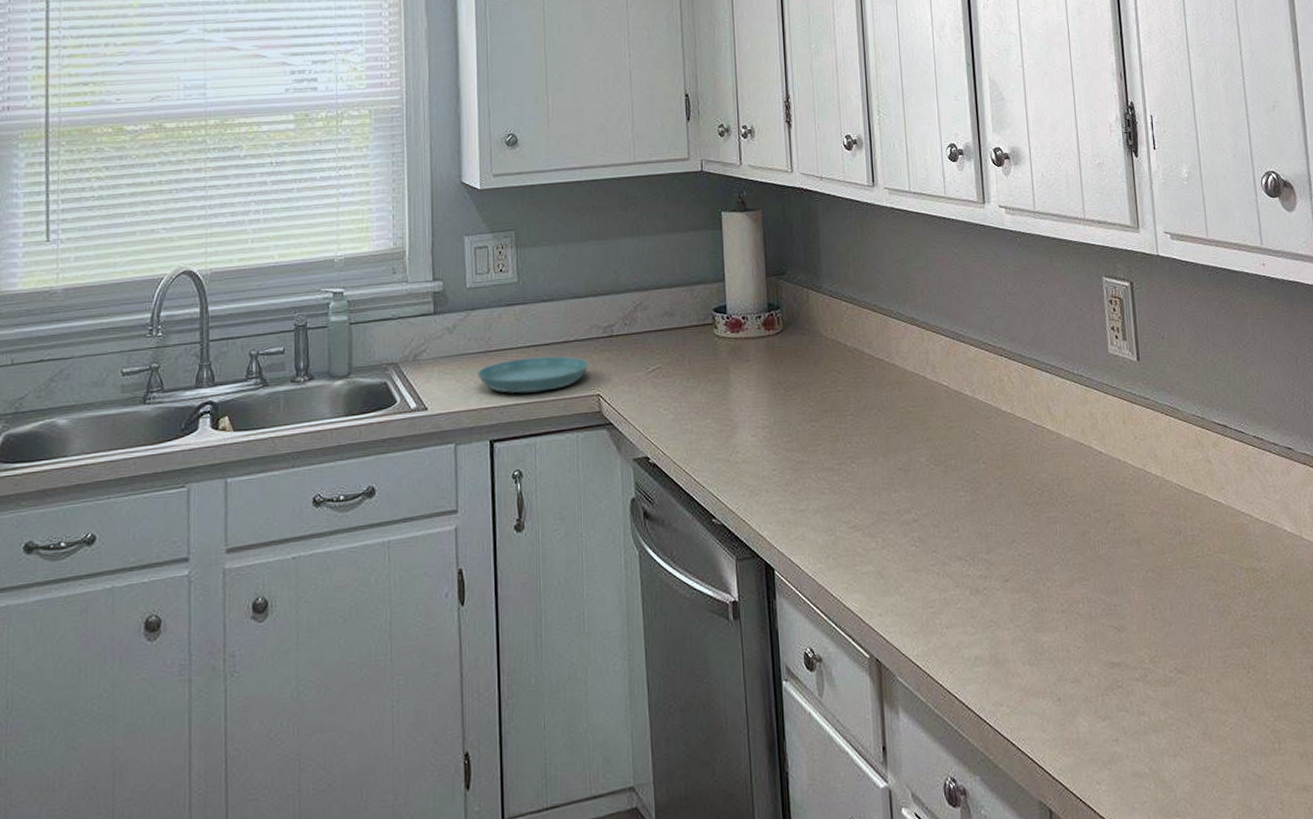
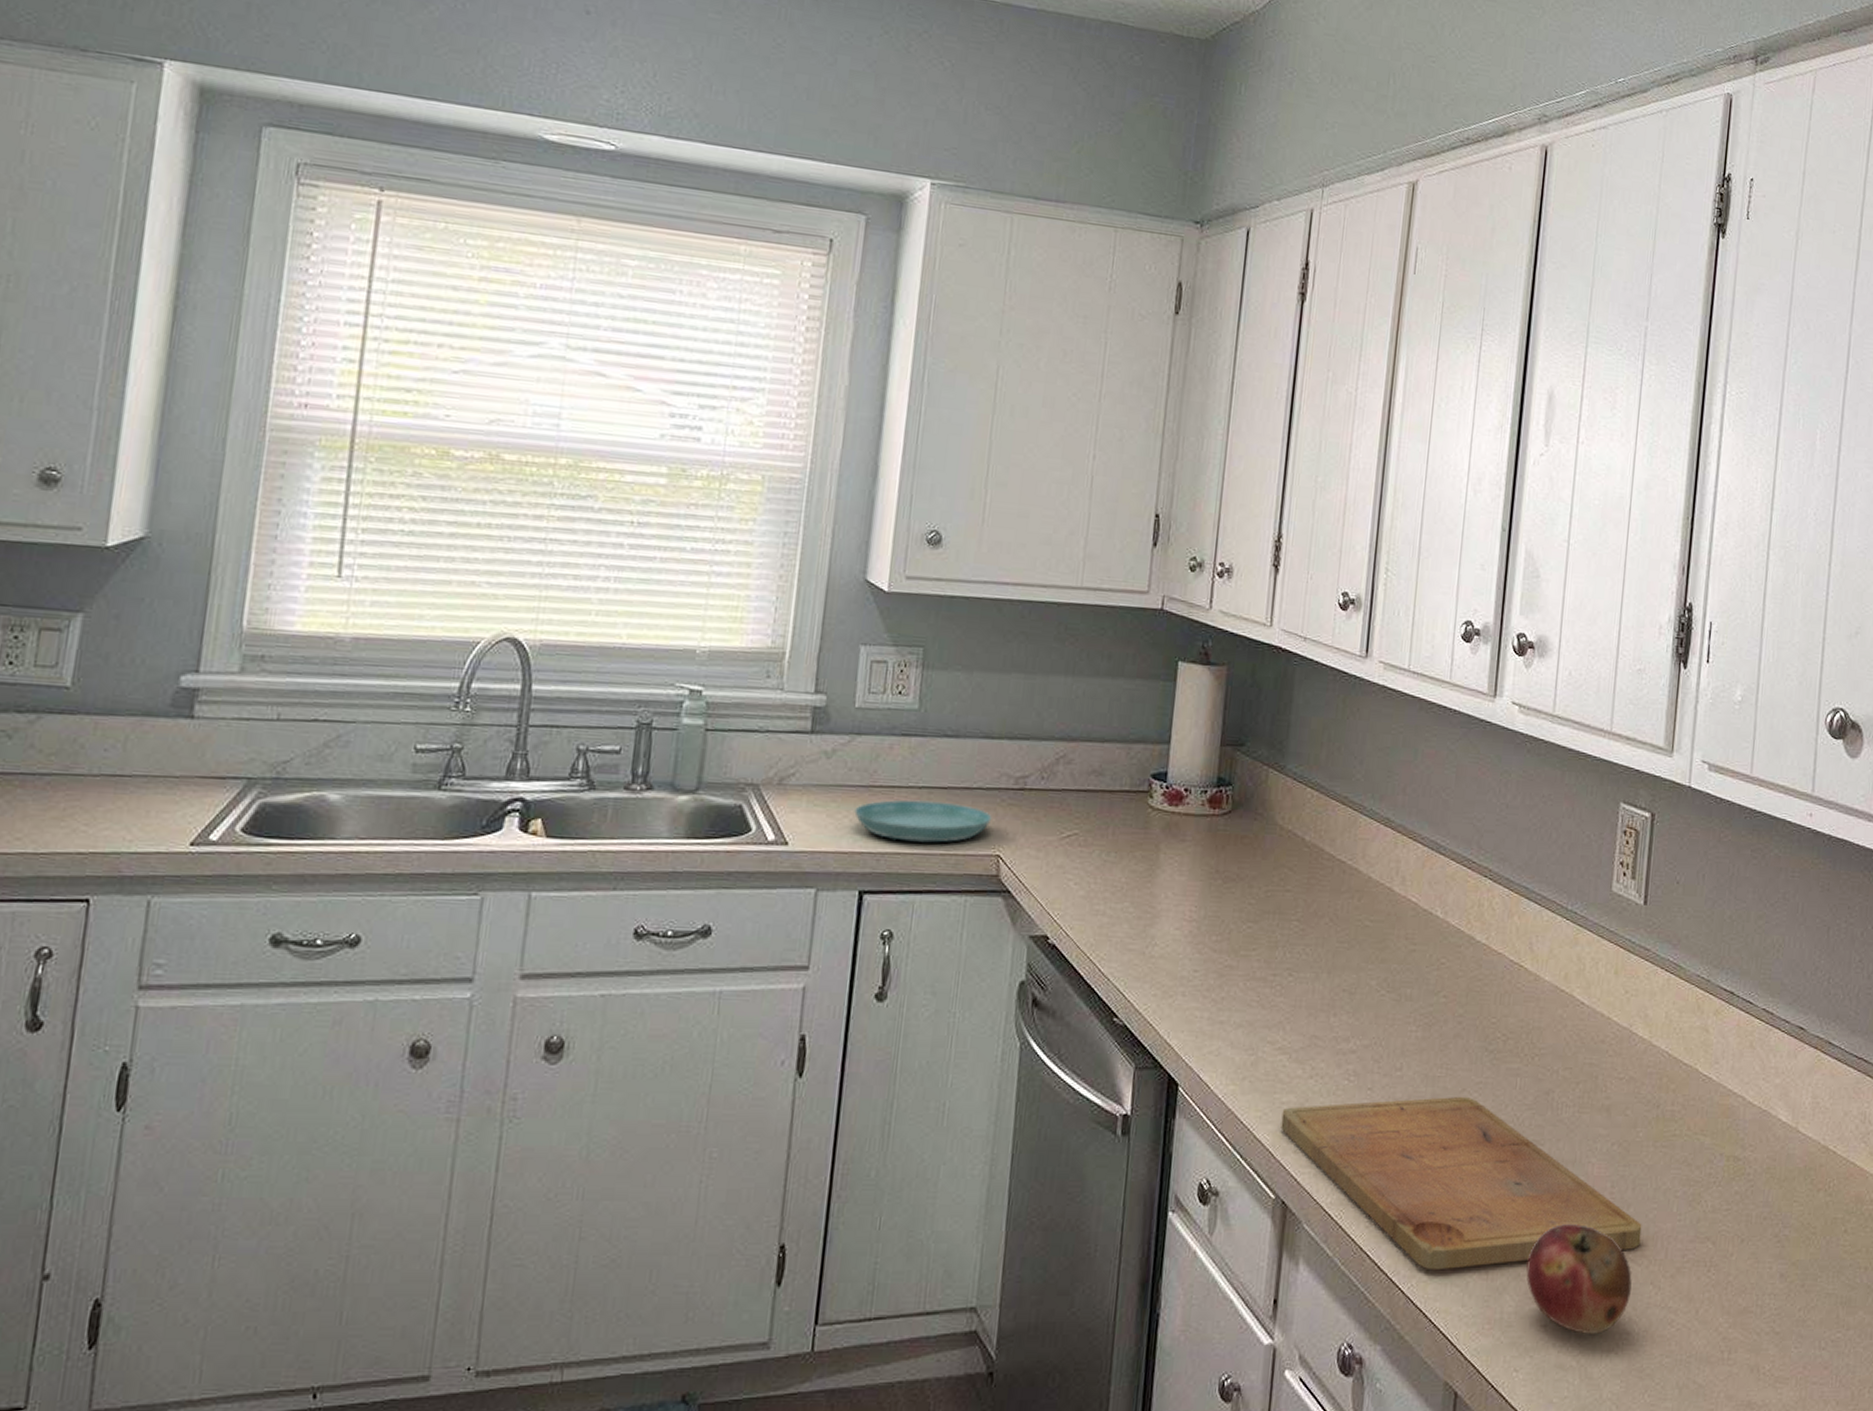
cutting board: none [864,547,1186,703] -> present [1281,1096,1642,1271]
fruit: none [1091,645,1186,743] -> present [1526,1224,1632,1334]

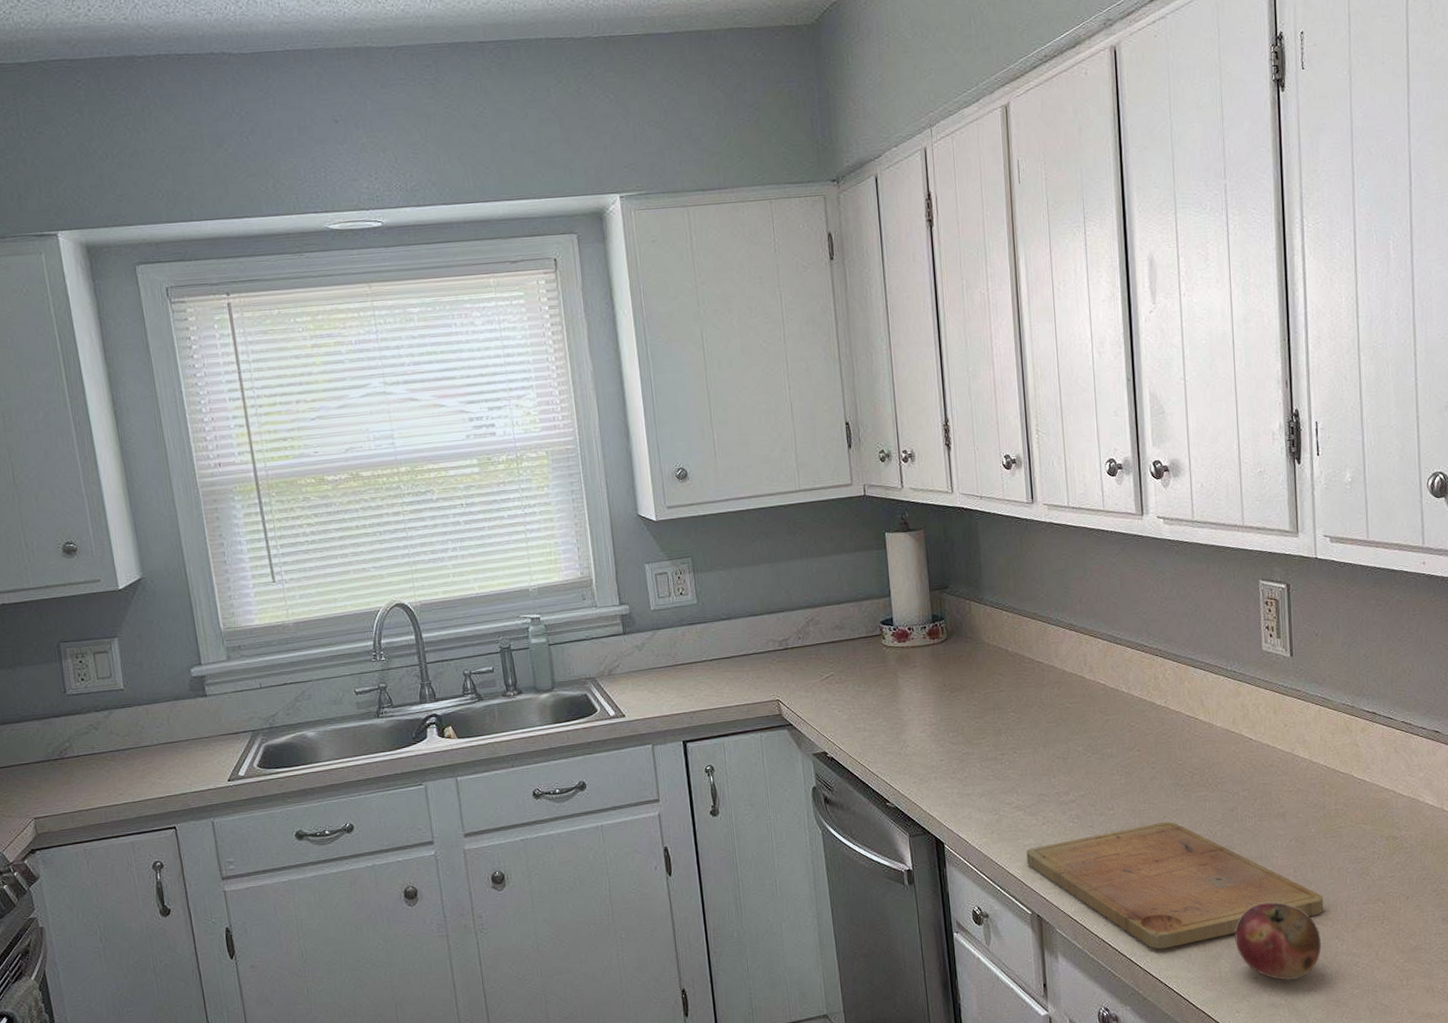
saucer: present [854,799,992,843] -> none [667,667,768,701]

